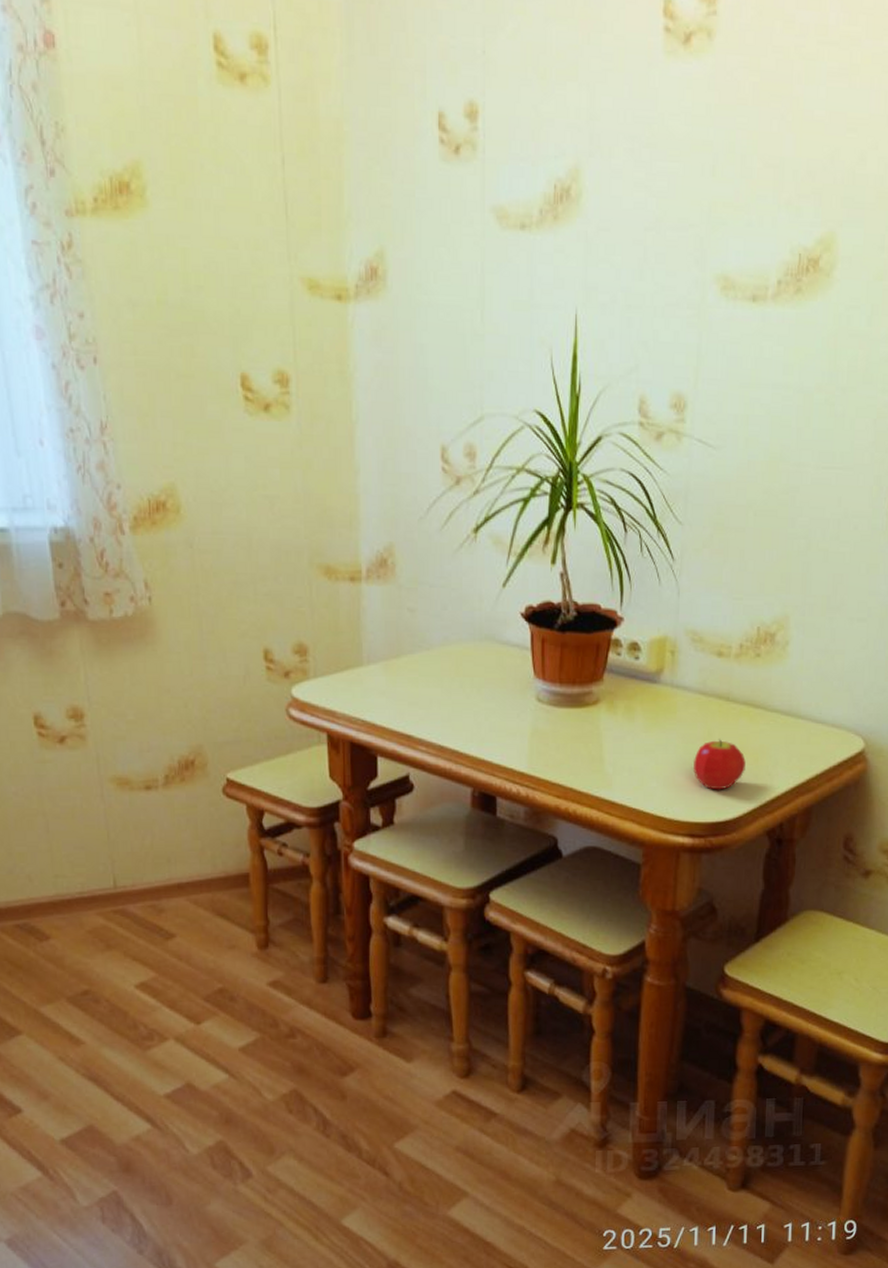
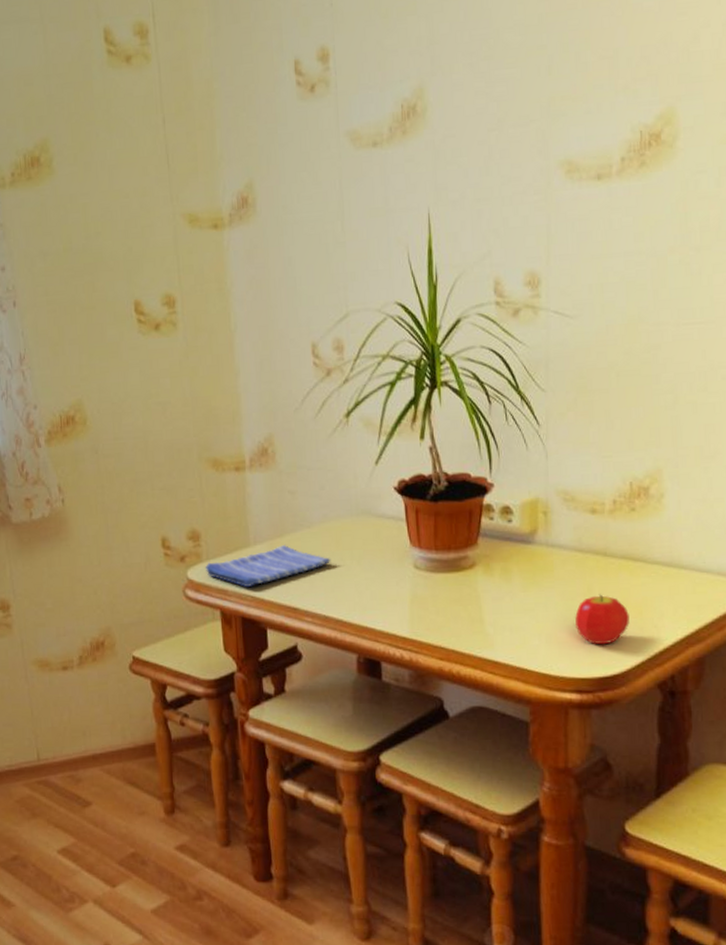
dish towel: none [311,667,450,710] -> present [204,545,331,587]

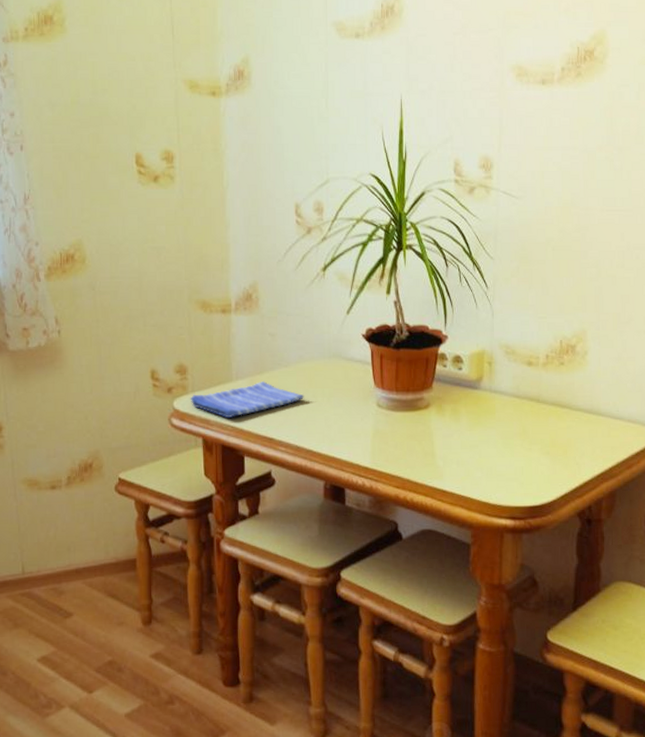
fruit: present [575,594,630,645] -> none [512,434,556,478]

